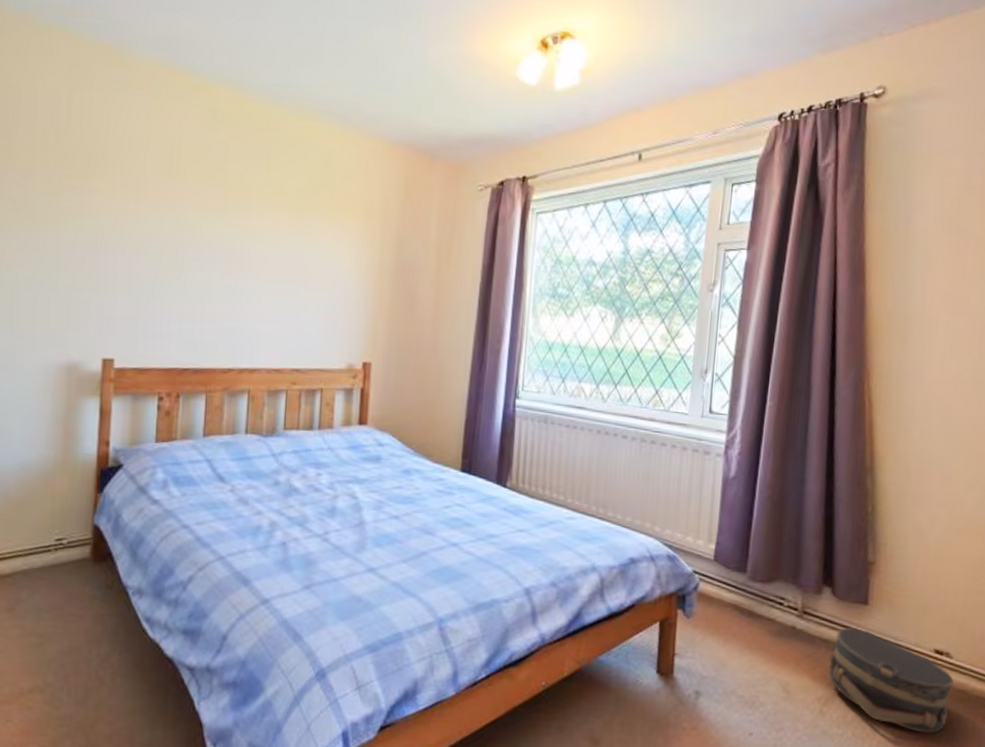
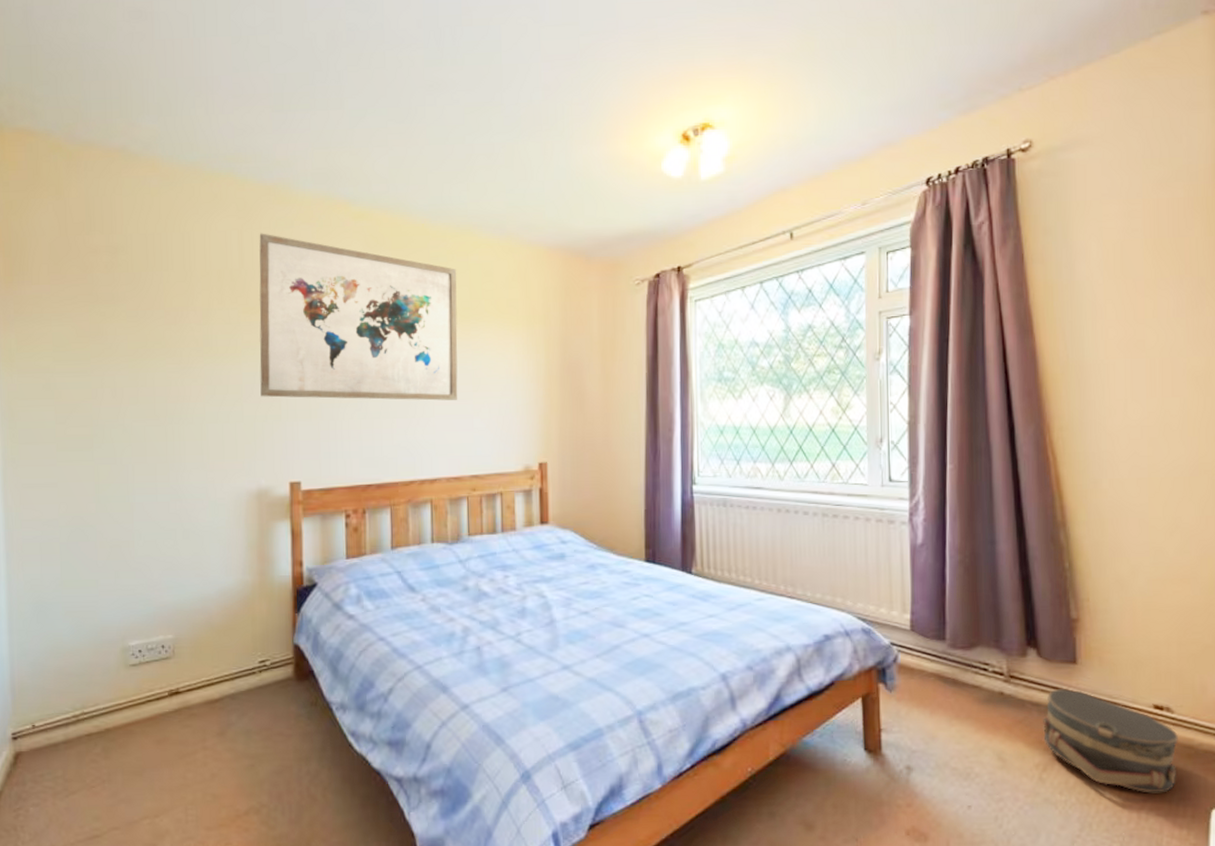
wall art: none [78,94,296,290] -> present [259,233,458,401]

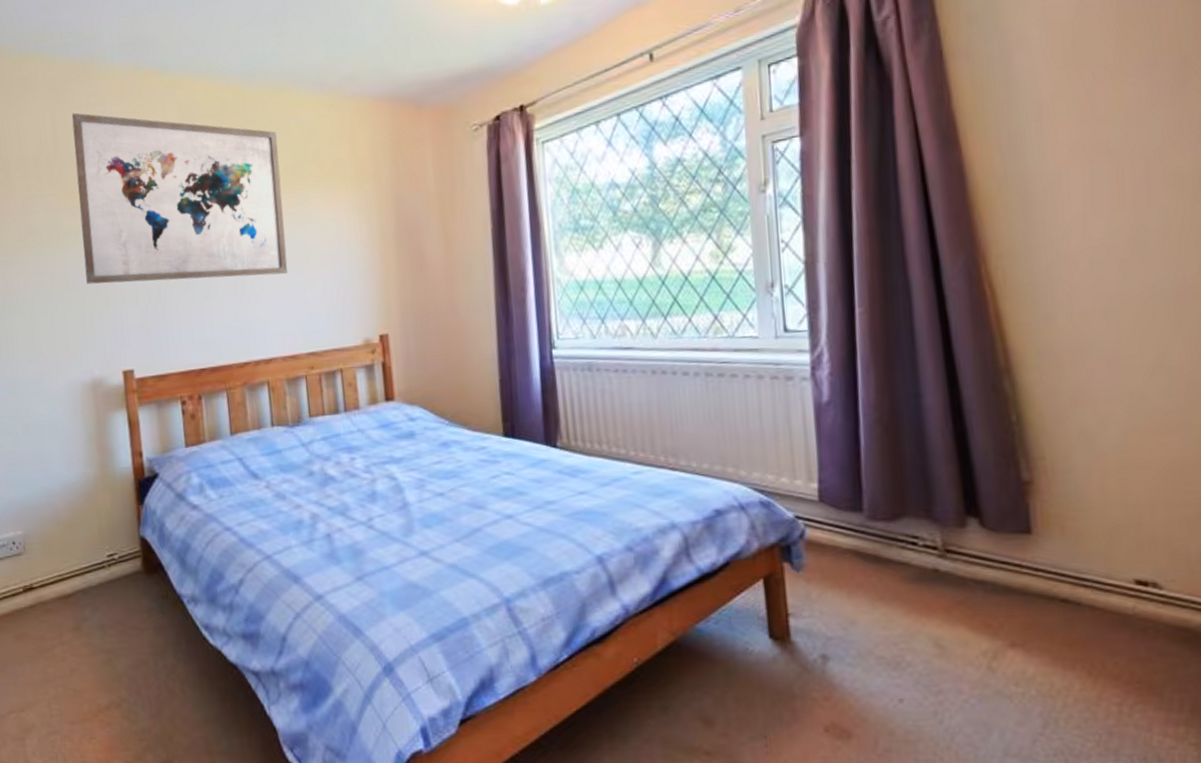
hat box: present [1043,689,1178,793] -> none [990,564,1169,684]

